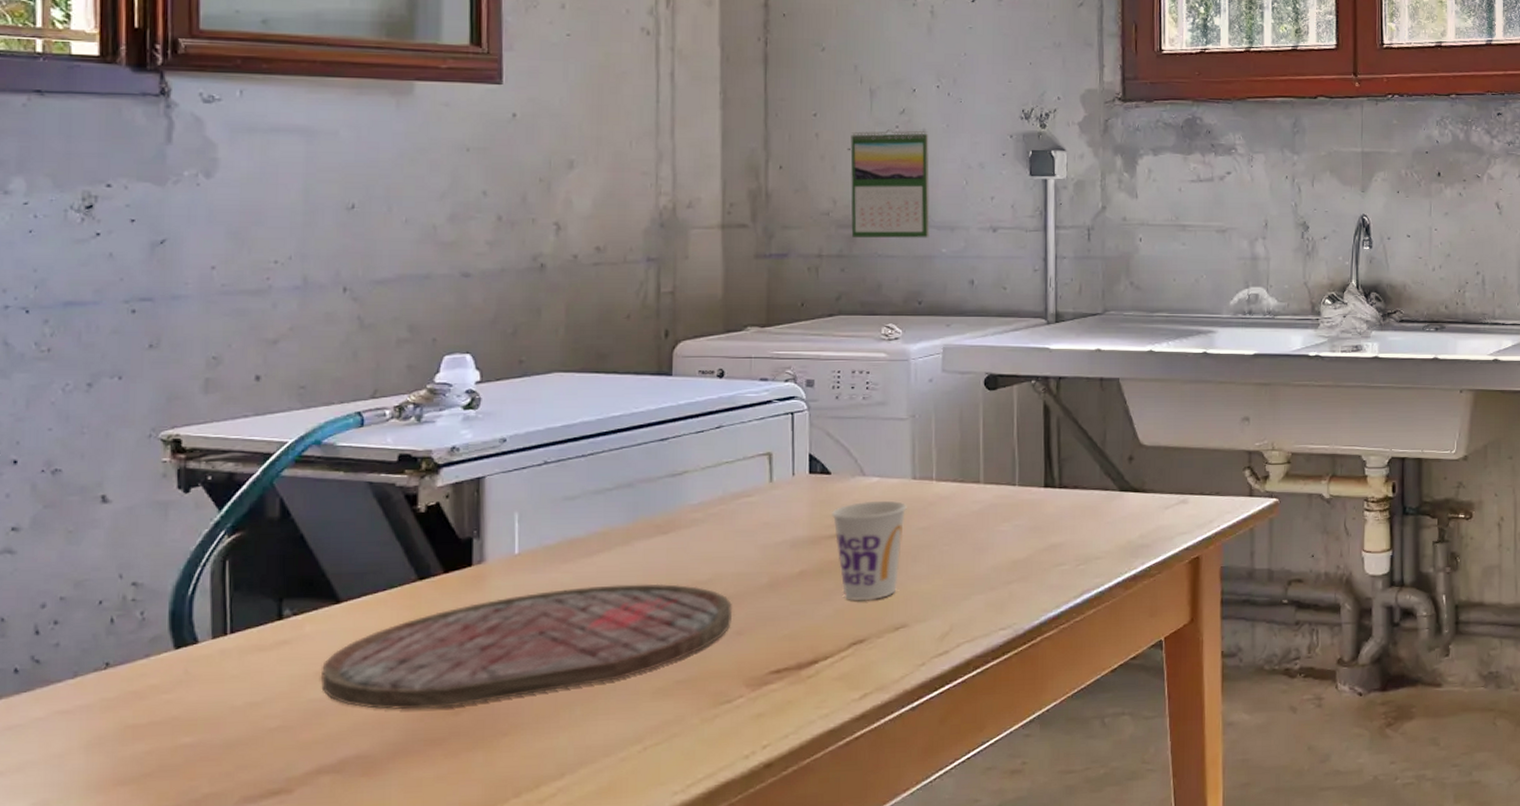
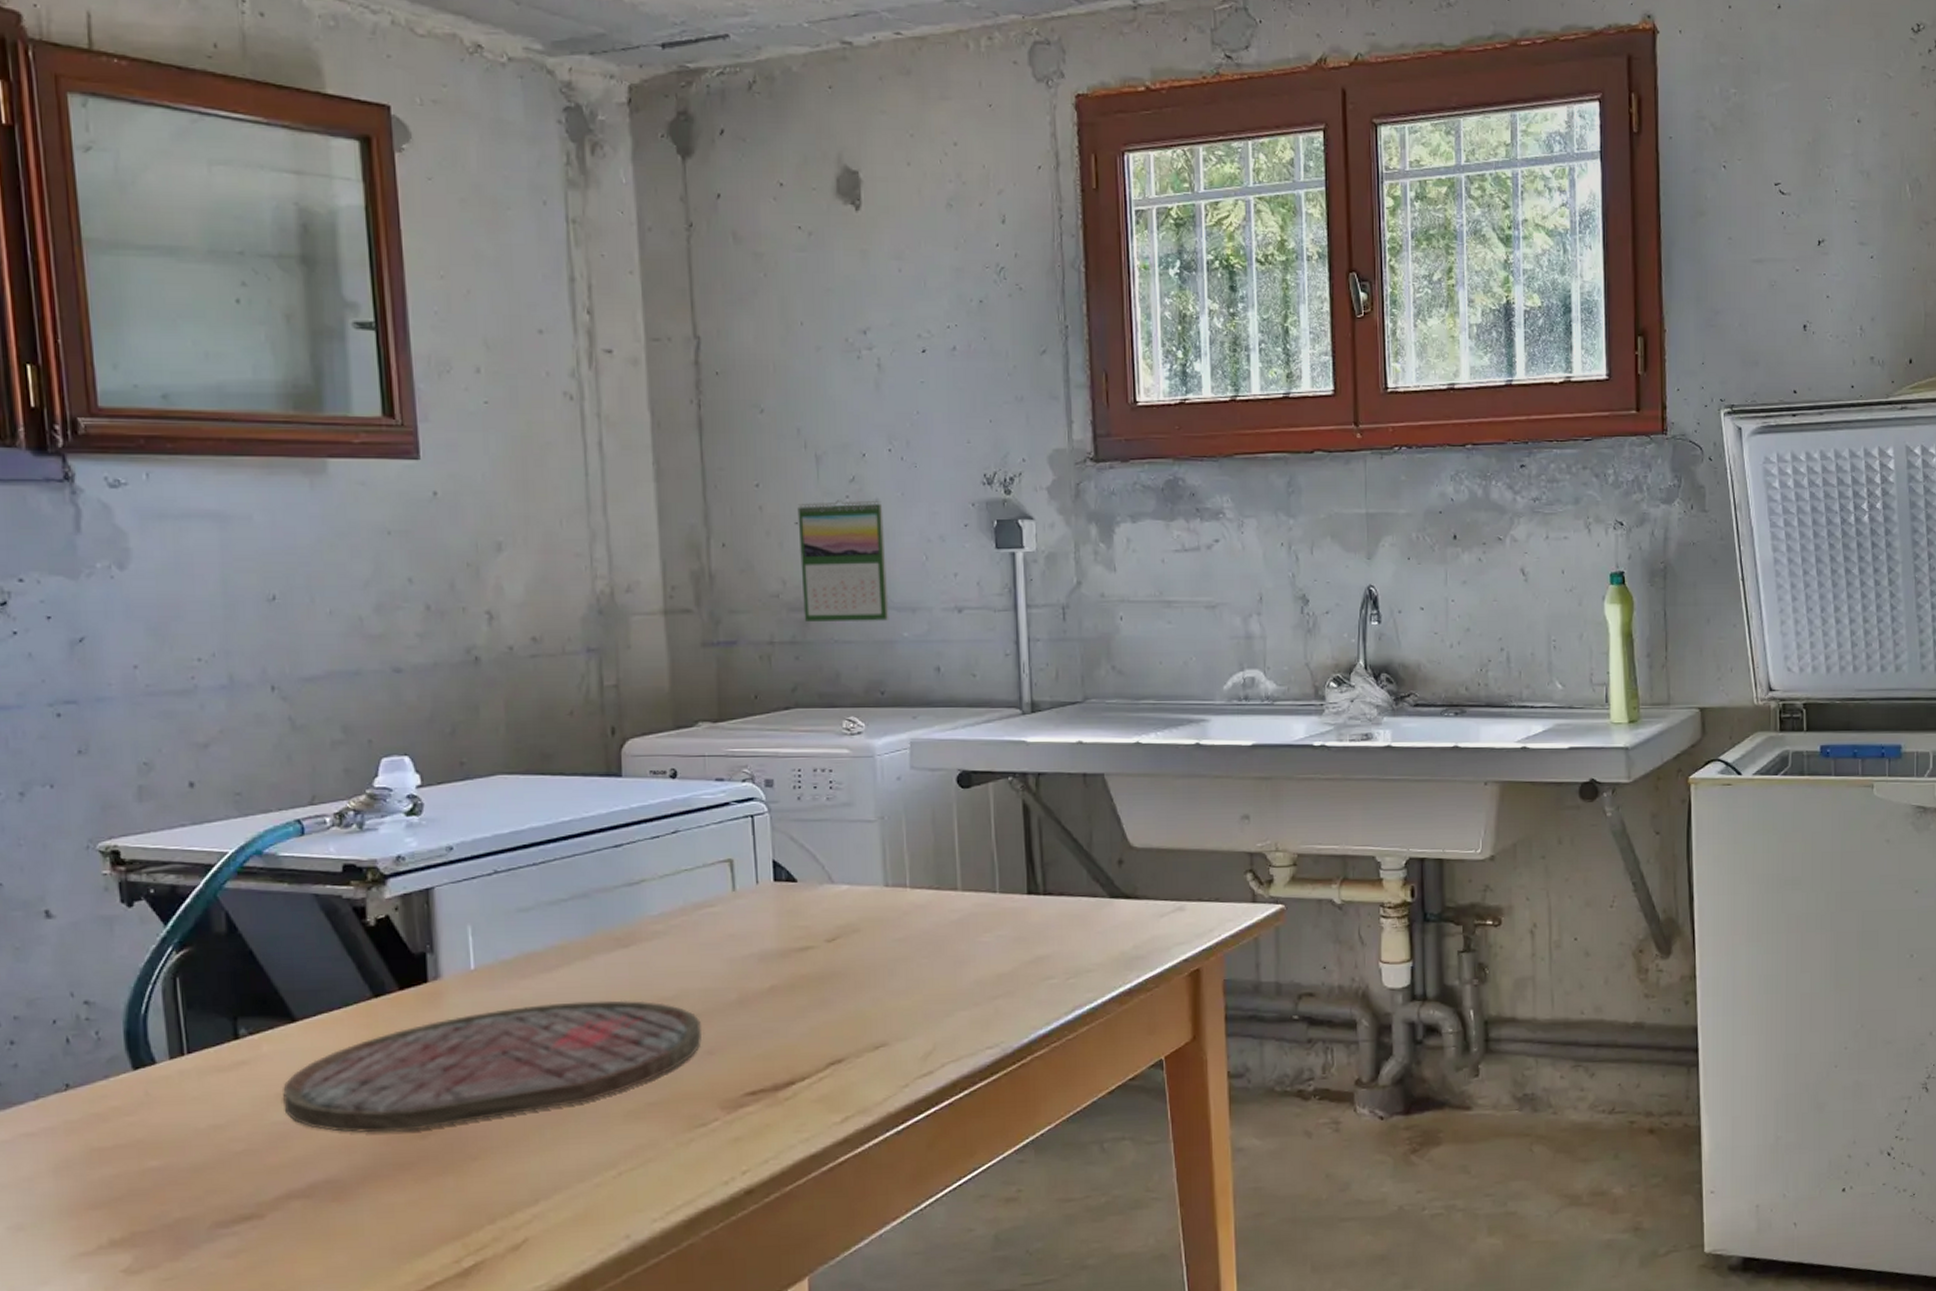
cup: present [830,500,907,601] -> none [799,910,880,1018]

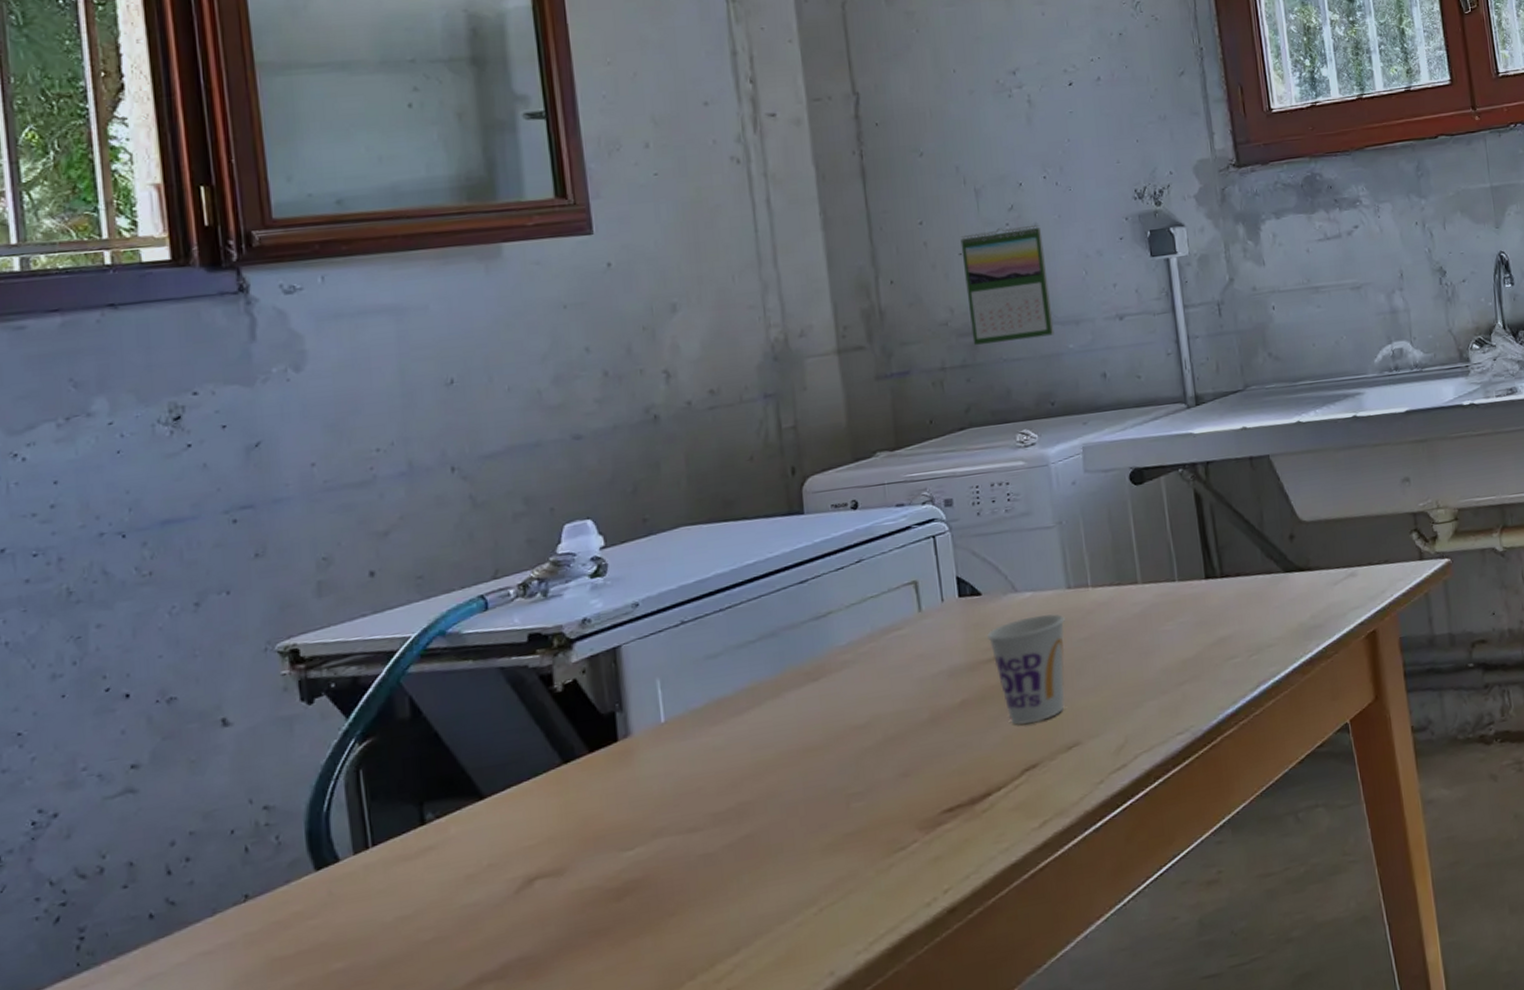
cutting board: present [283,1000,701,1133] -> none [472,731,896,906]
cup: none [799,910,880,1018] -> present [986,614,1065,725]

